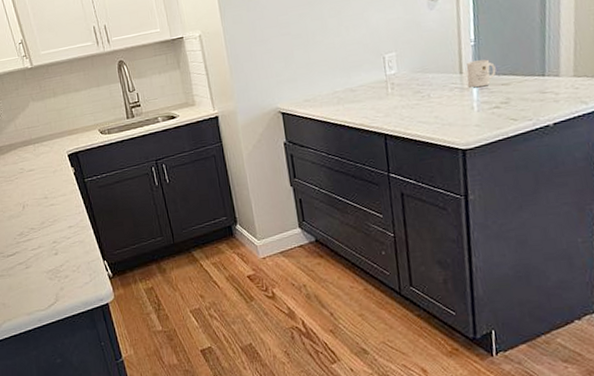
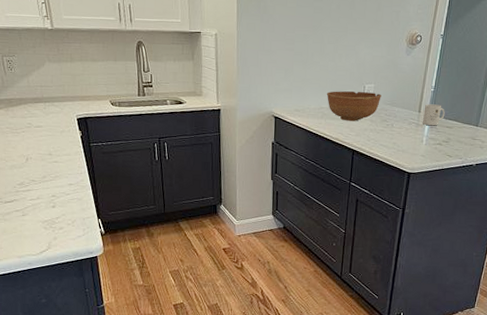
bowl: none [338,62,408,102] -> present [326,91,381,121]

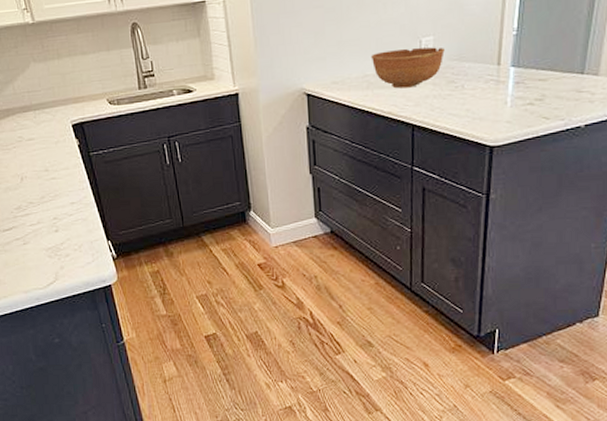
mug: present [422,104,445,126] -> none [504,51,535,82]

